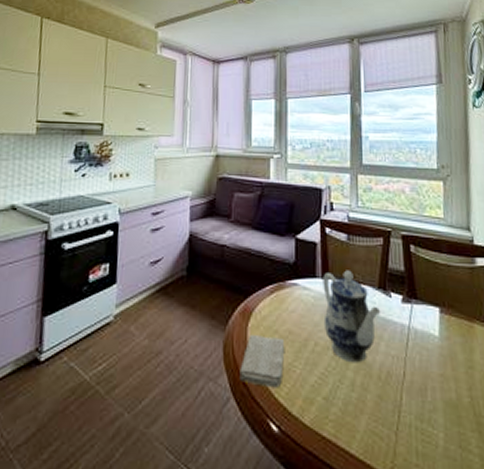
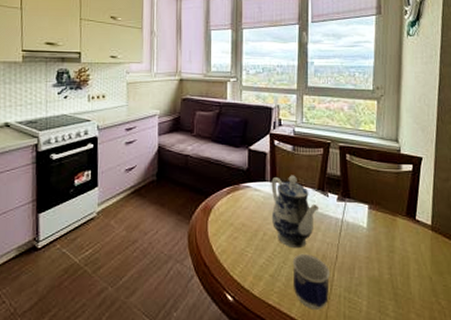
washcloth: present [239,334,284,388] -> none [201,226,238,268]
cup: none [350,371,397,444] -> present [292,254,330,309]

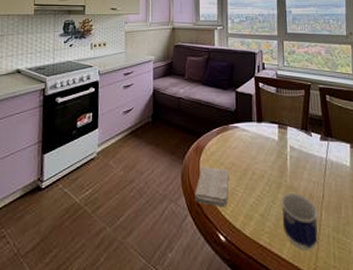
washcloth: none [201,226,238,268] -> present [194,166,229,208]
teapot: present [271,175,320,249] -> none [257,115,304,188]

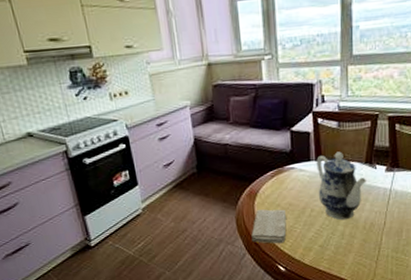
teapot: none [257,115,304,188] -> present [316,151,367,221]
cup: present [281,194,318,250] -> none [341,224,378,270]

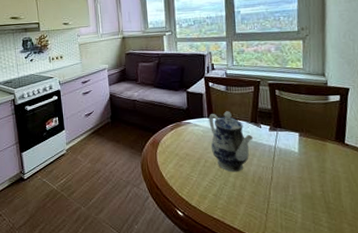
washcloth: present [251,209,286,244] -> none [154,157,184,190]

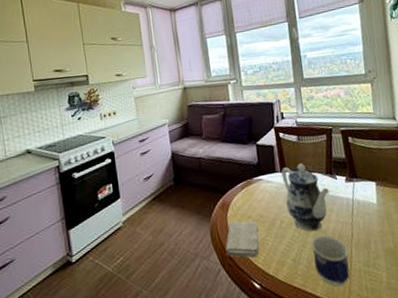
washcloth: none [154,157,184,190] -> present [225,221,259,258]
cup: none [232,177,267,222] -> present [311,235,350,287]

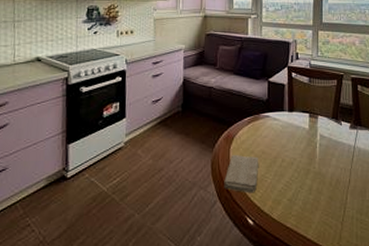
teapot: present [281,163,330,232] -> none [289,105,334,174]
cup: present [311,235,350,287] -> none [309,179,343,231]

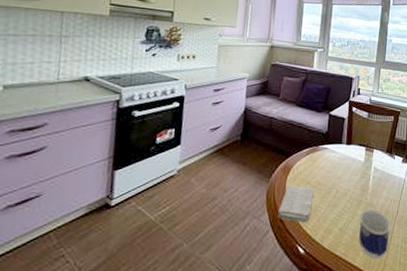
cup: none [309,179,343,231] -> present [359,210,391,259]

